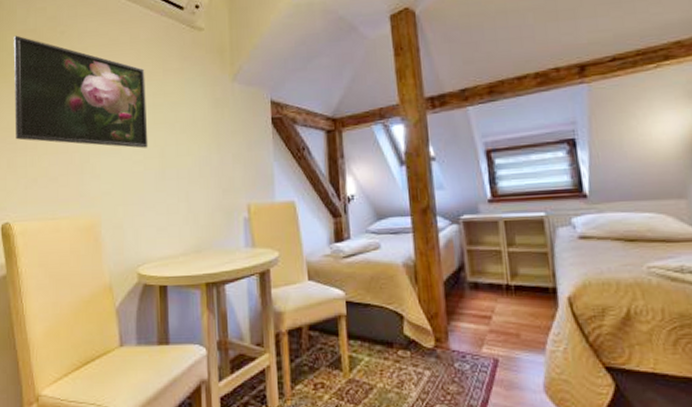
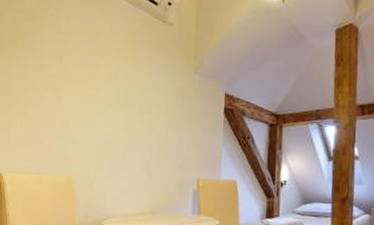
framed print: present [13,35,148,149] -> none [9,13,121,123]

